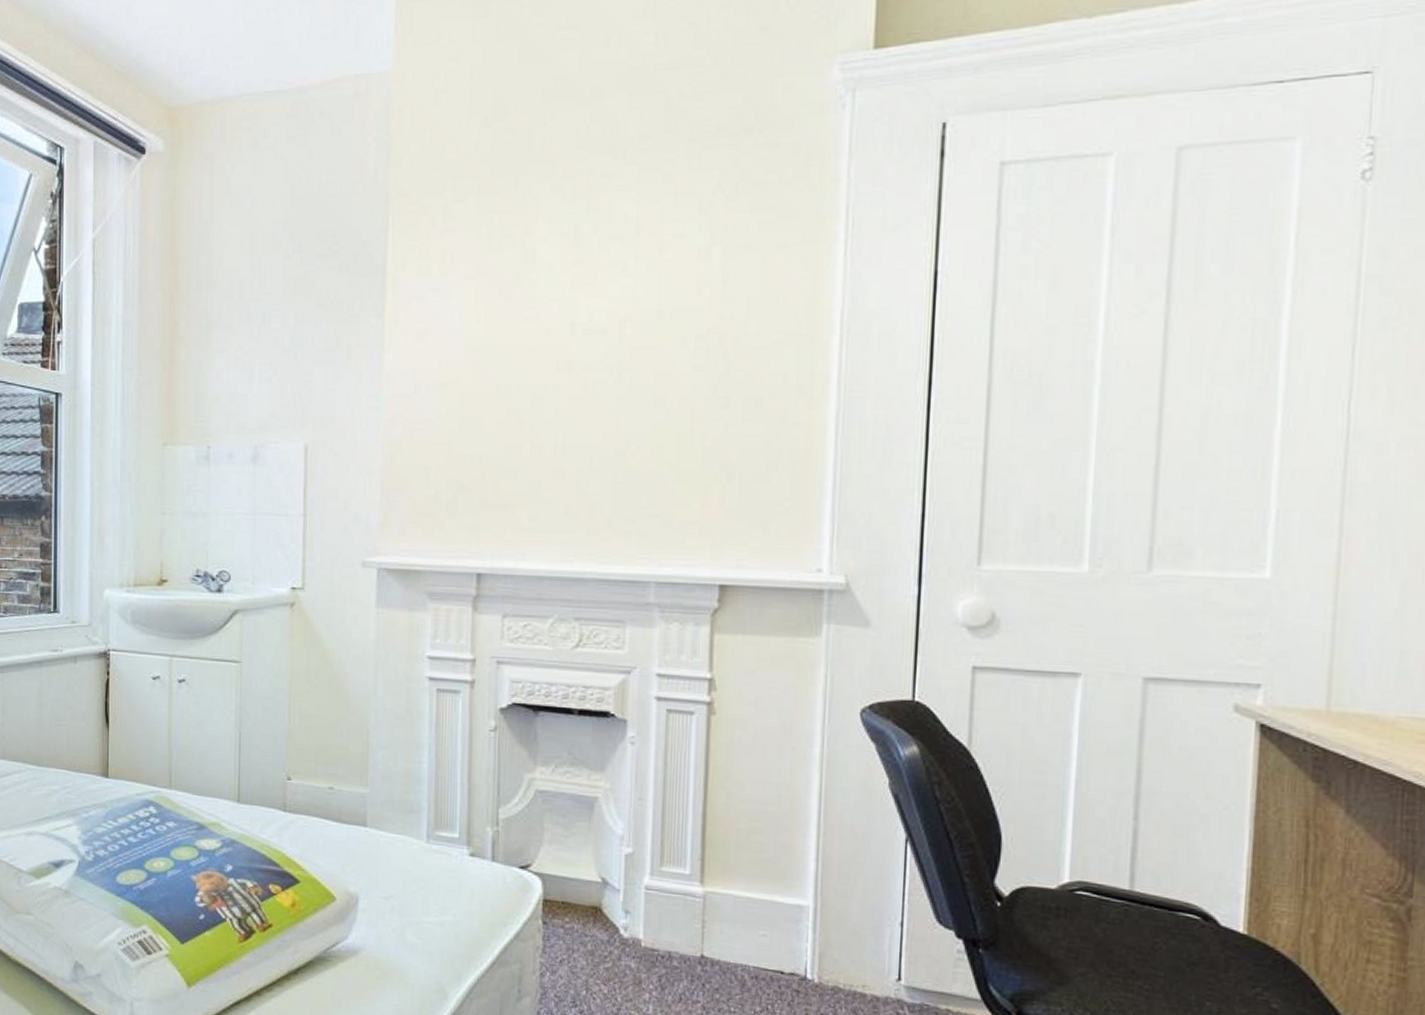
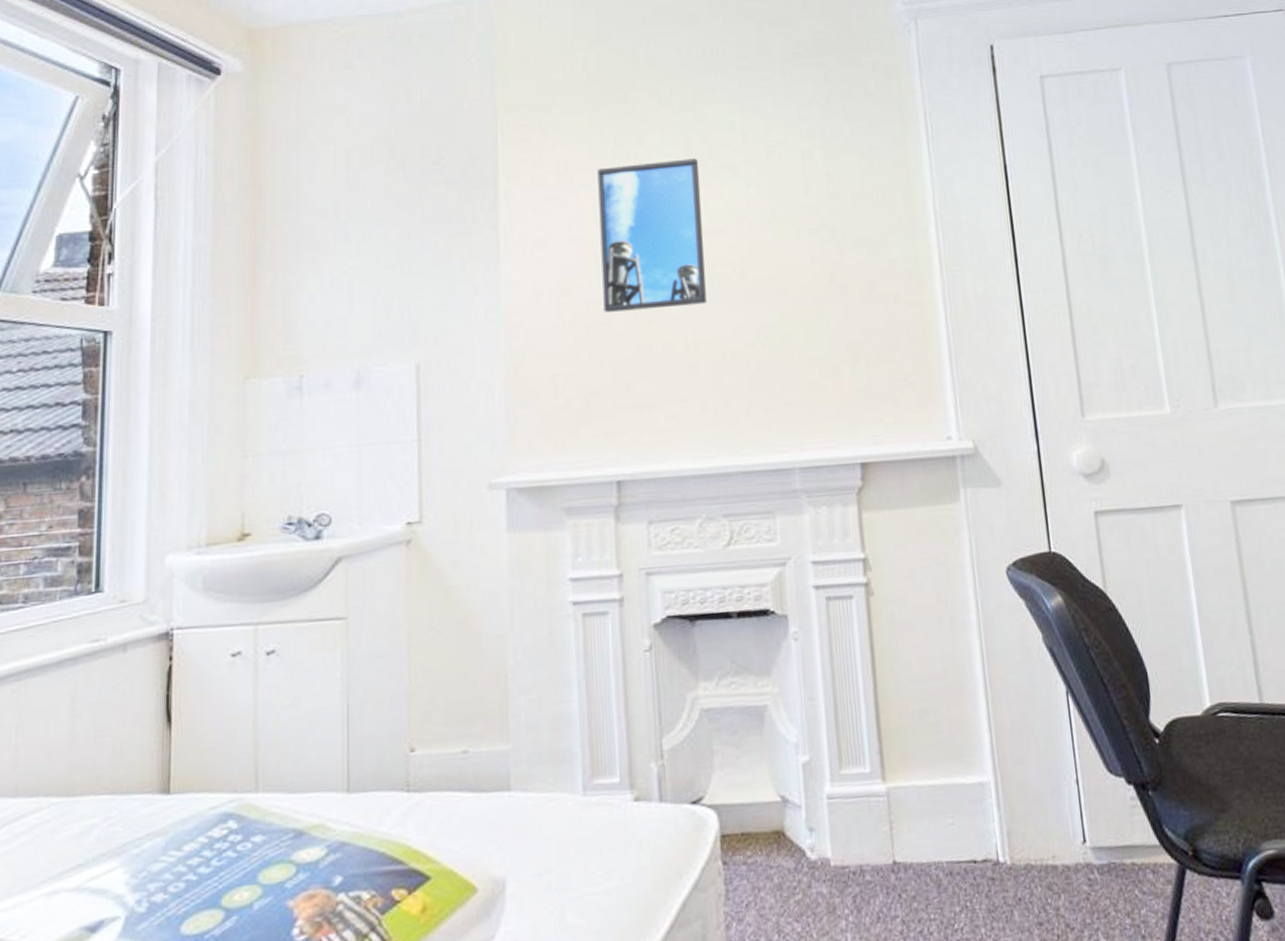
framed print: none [478,251,586,409] -> present [597,158,707,312]

